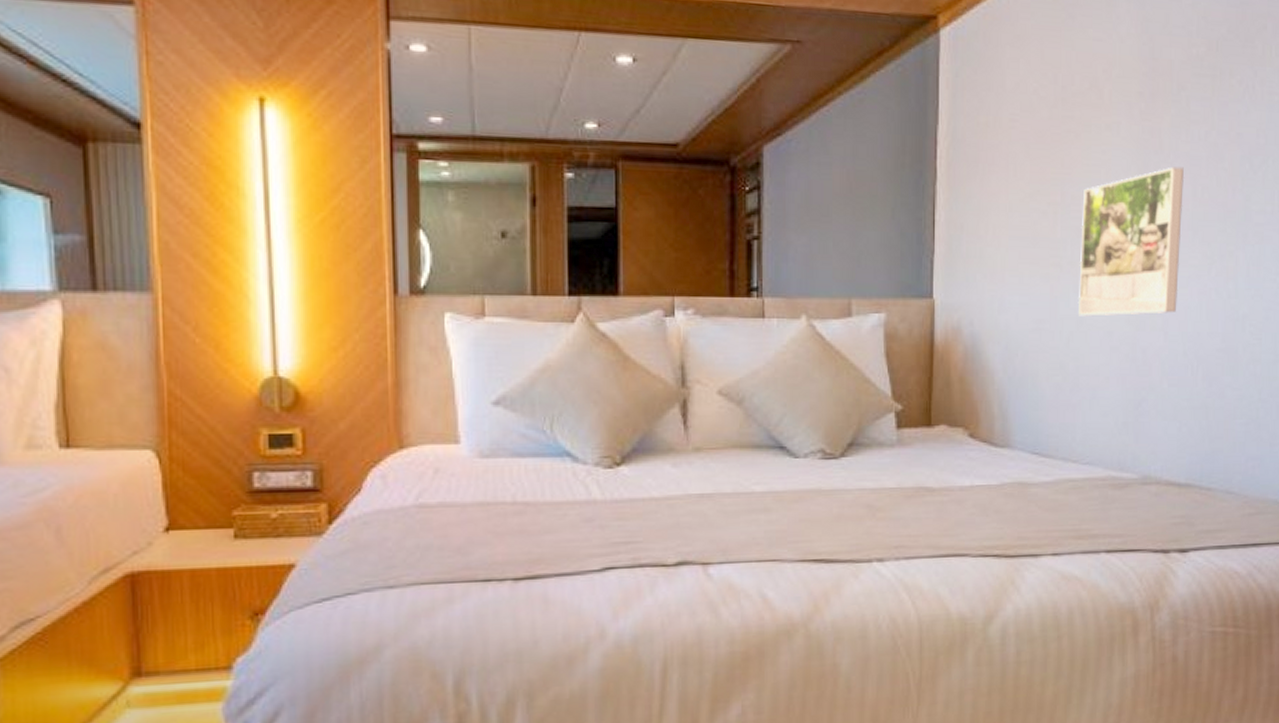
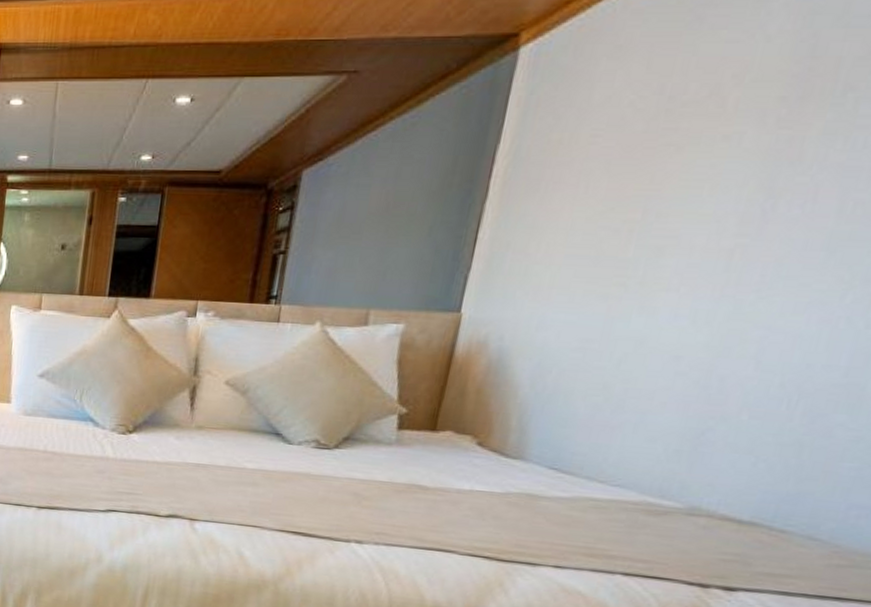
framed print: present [1078,166,1185,317] -> none [639,179,831,341]

